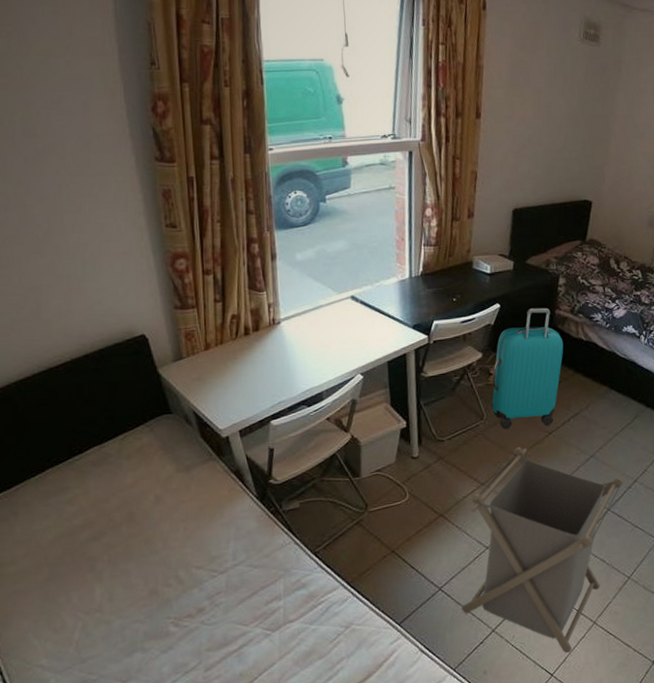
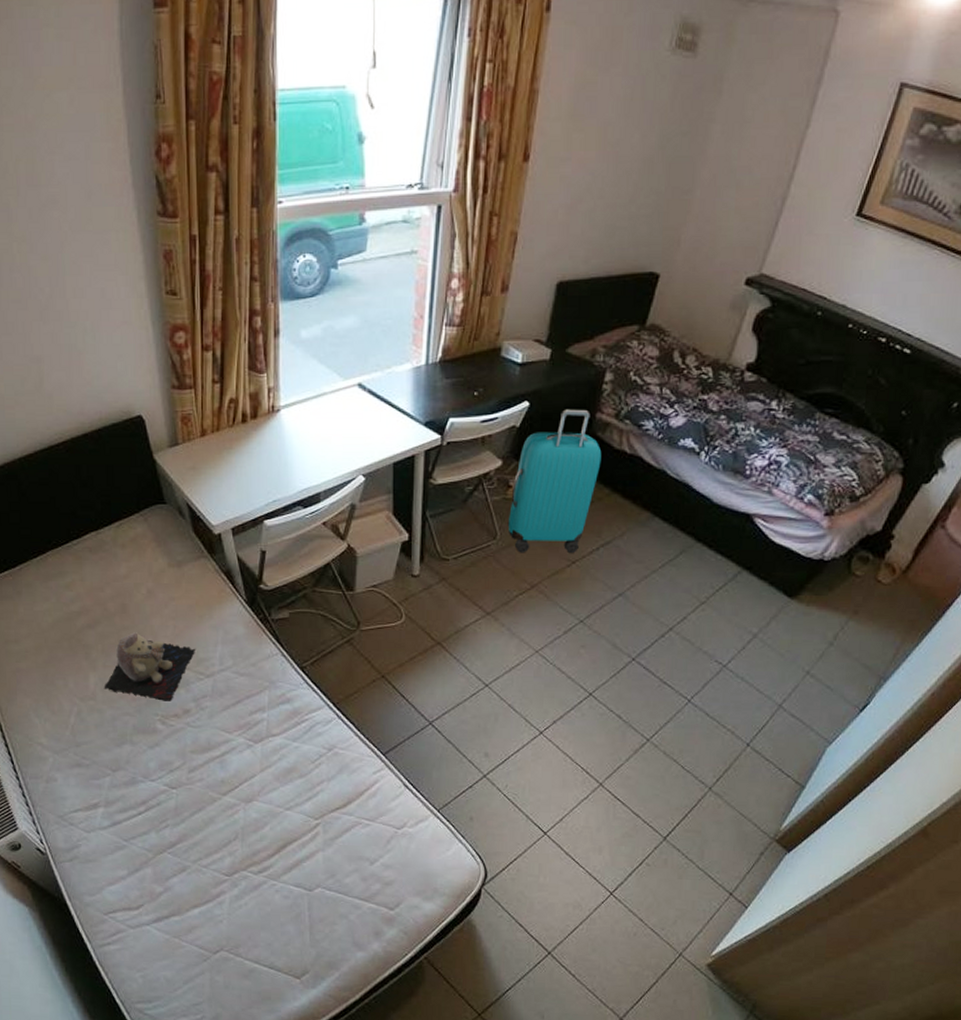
stuffed animal: none [112,537,208,603] -> present [105,631,196,701]
laundry basket: present [461,447,624,653] -> none [451,575,656,812]

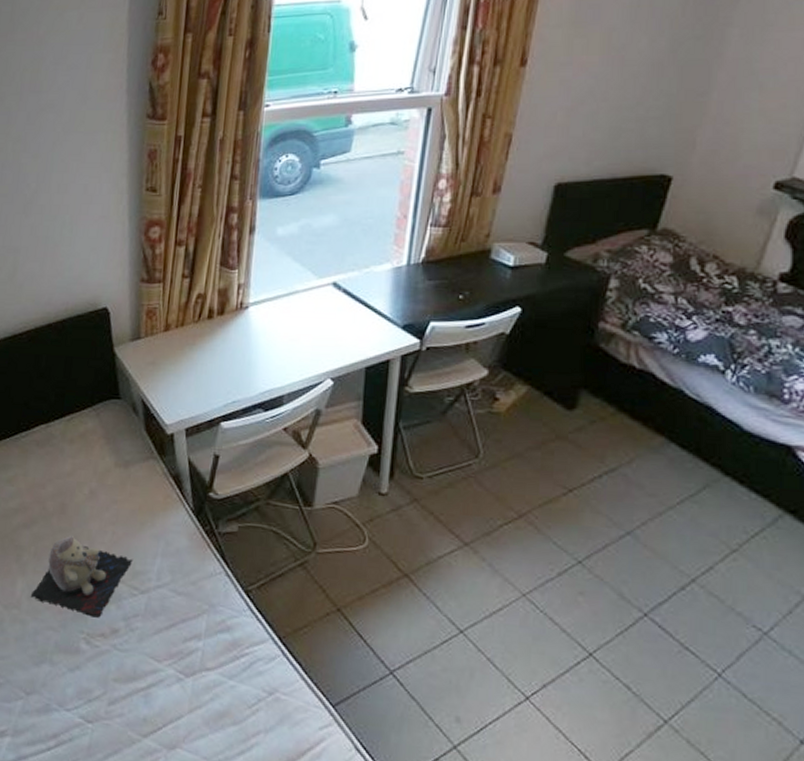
suitcase: present [507,409,602,554] -> none [492,317,605,481]

